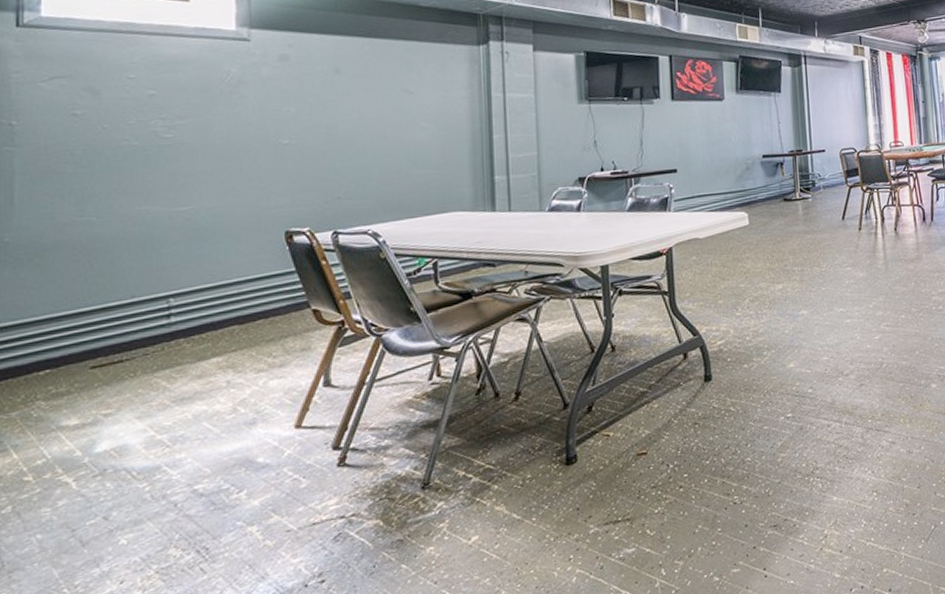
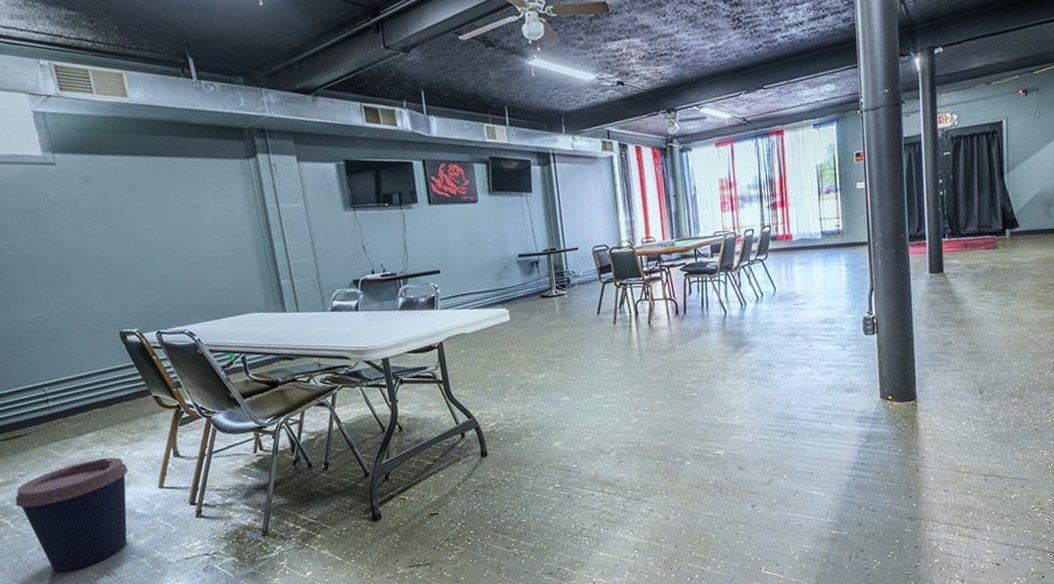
coffee cup: none [87,388,258,551] -> present [15,457,128,573]

